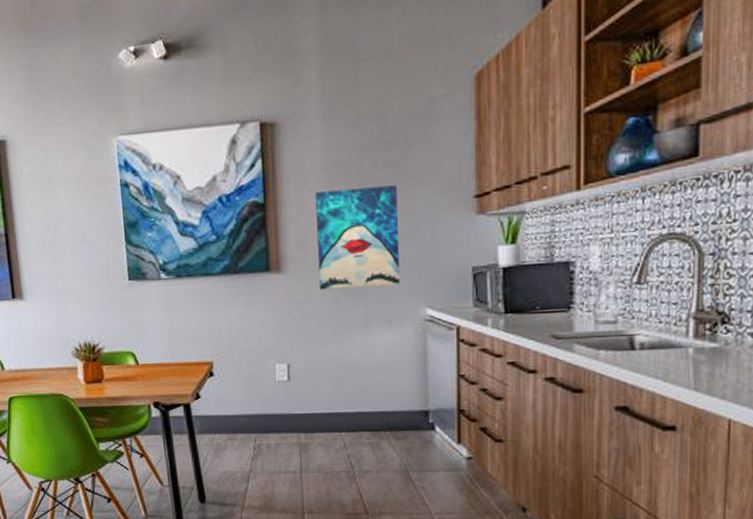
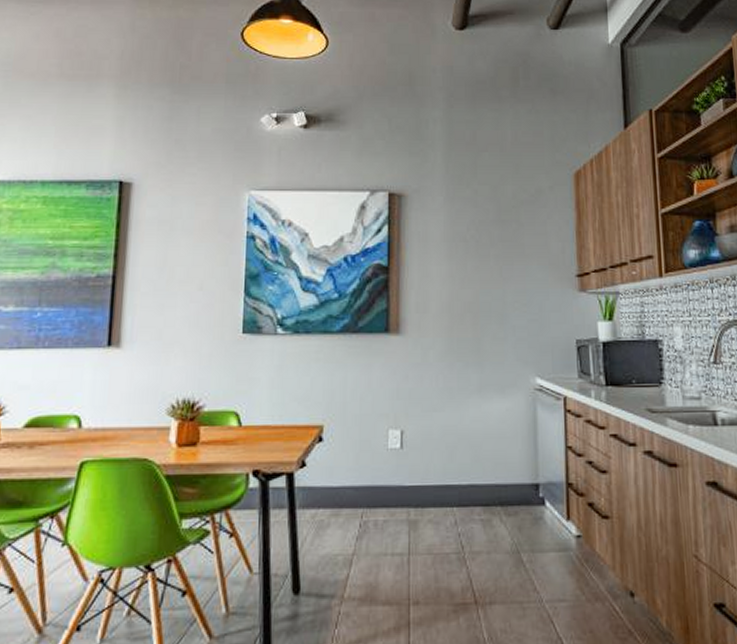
wall art: present [315,185,400,290] -> none [437,260,512,355]

